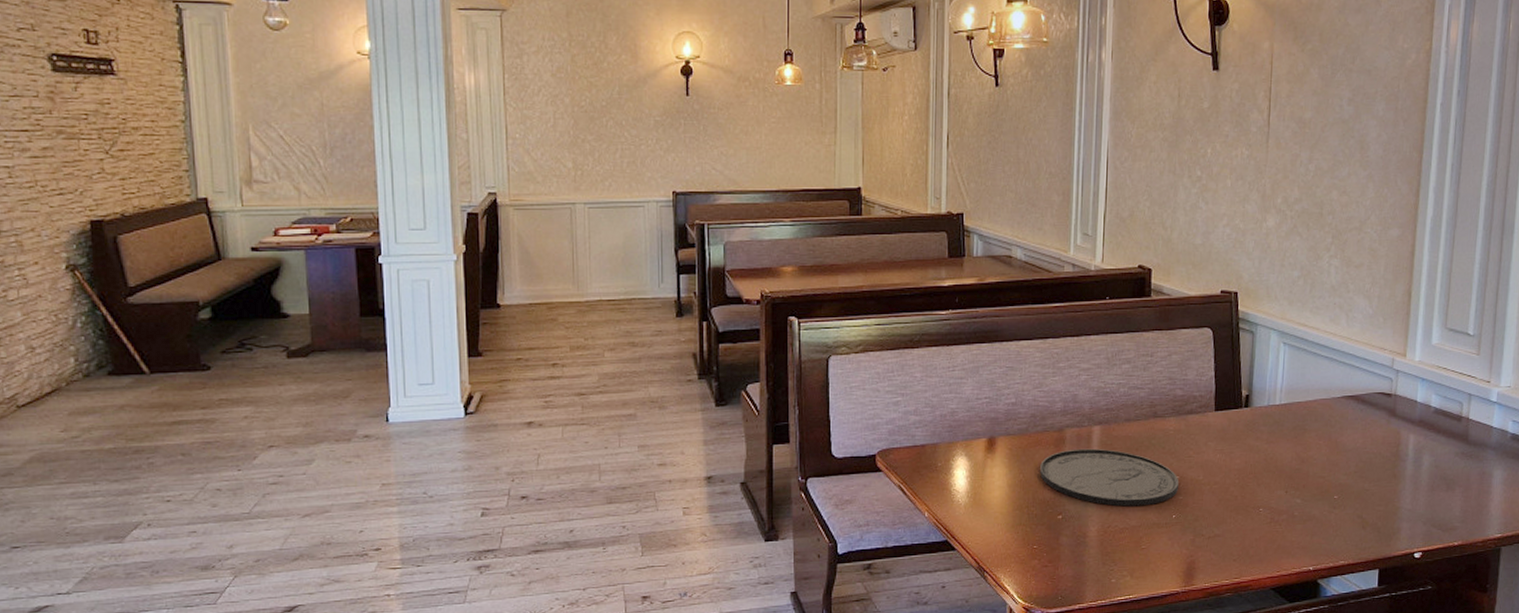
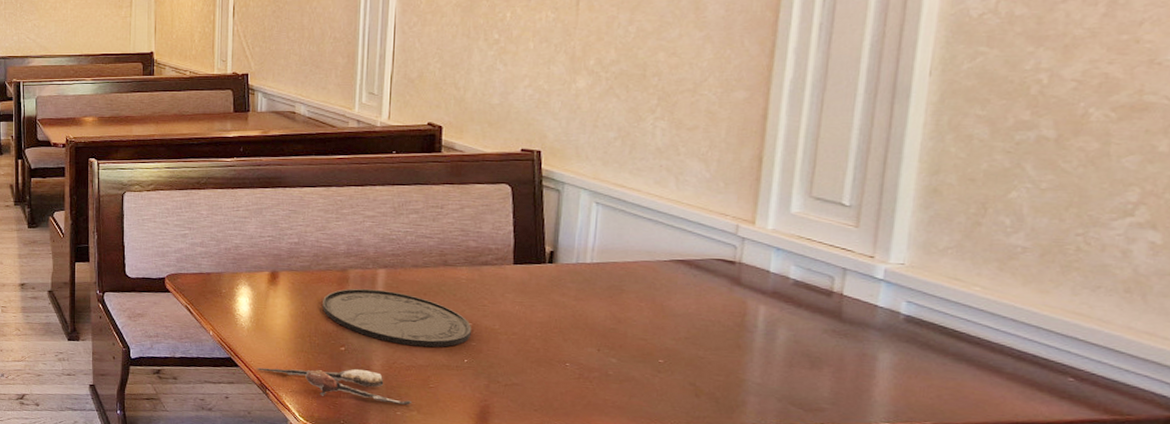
spoon: none [974,537,1126,572] -> present [257,367,413,405]

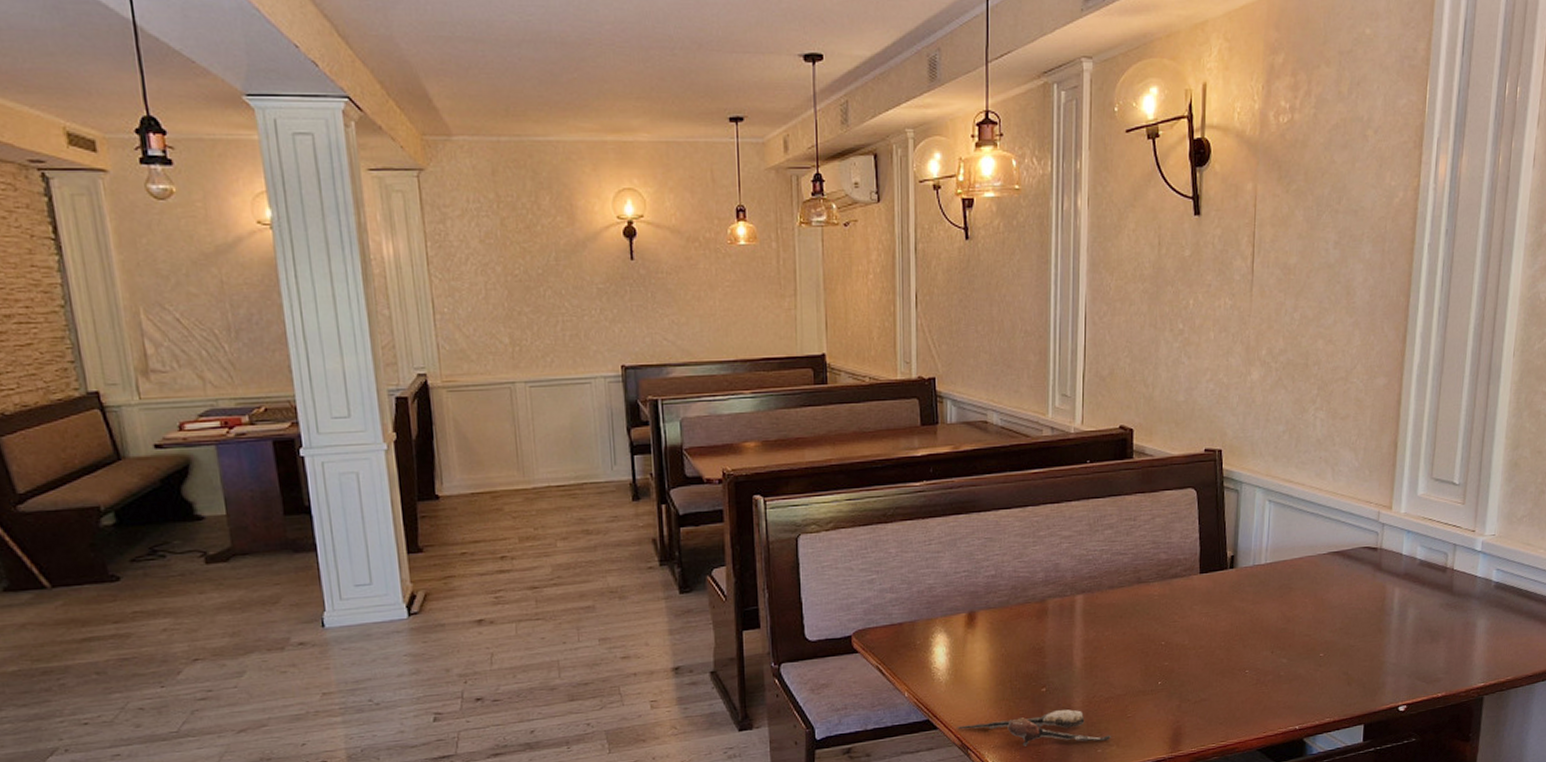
plate: present [322,288,471,348] -> none [1023,618,1164,676]

